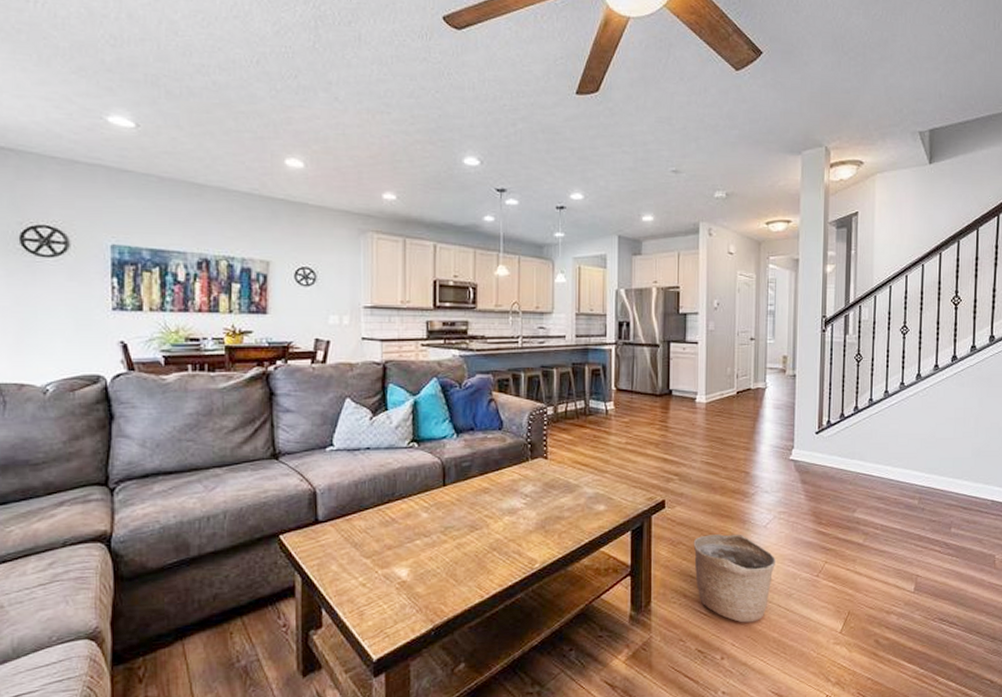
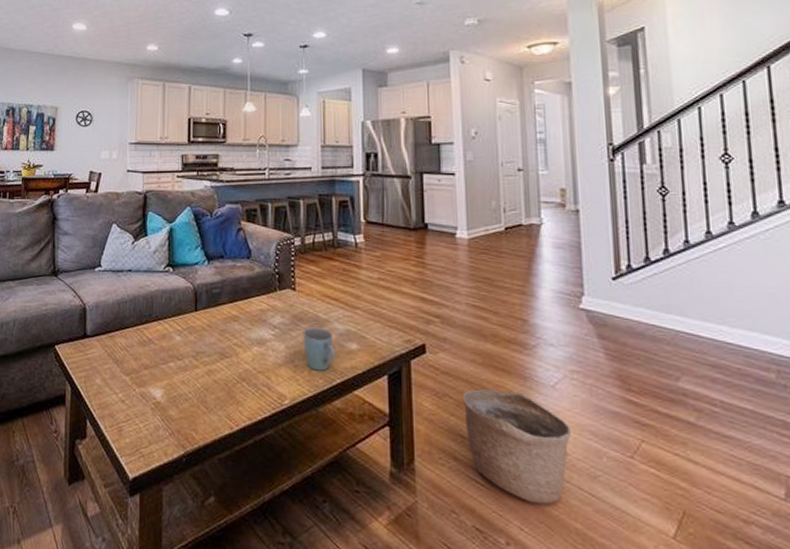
mug: none [554,493,585,534] -> present [303,327,336,371]

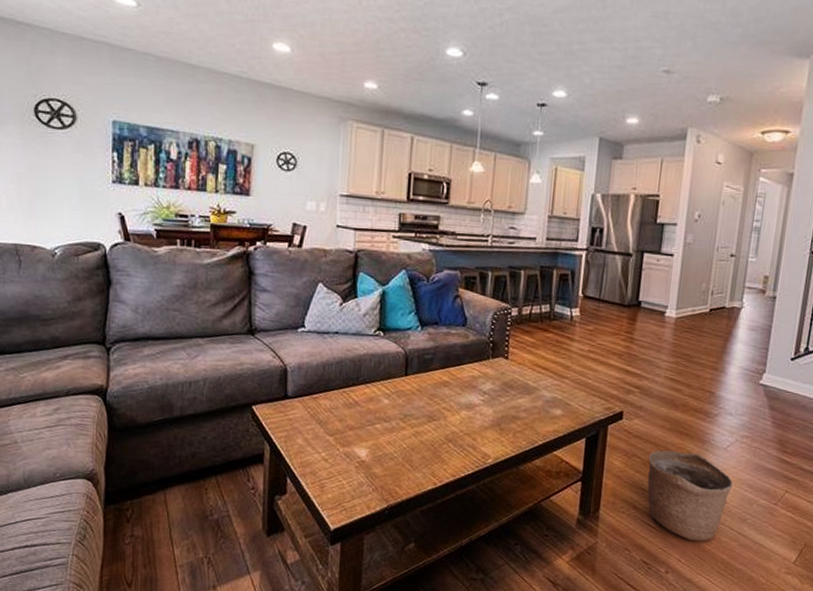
mug: present [303,327,336,371] -> none [510,394,541,434]

